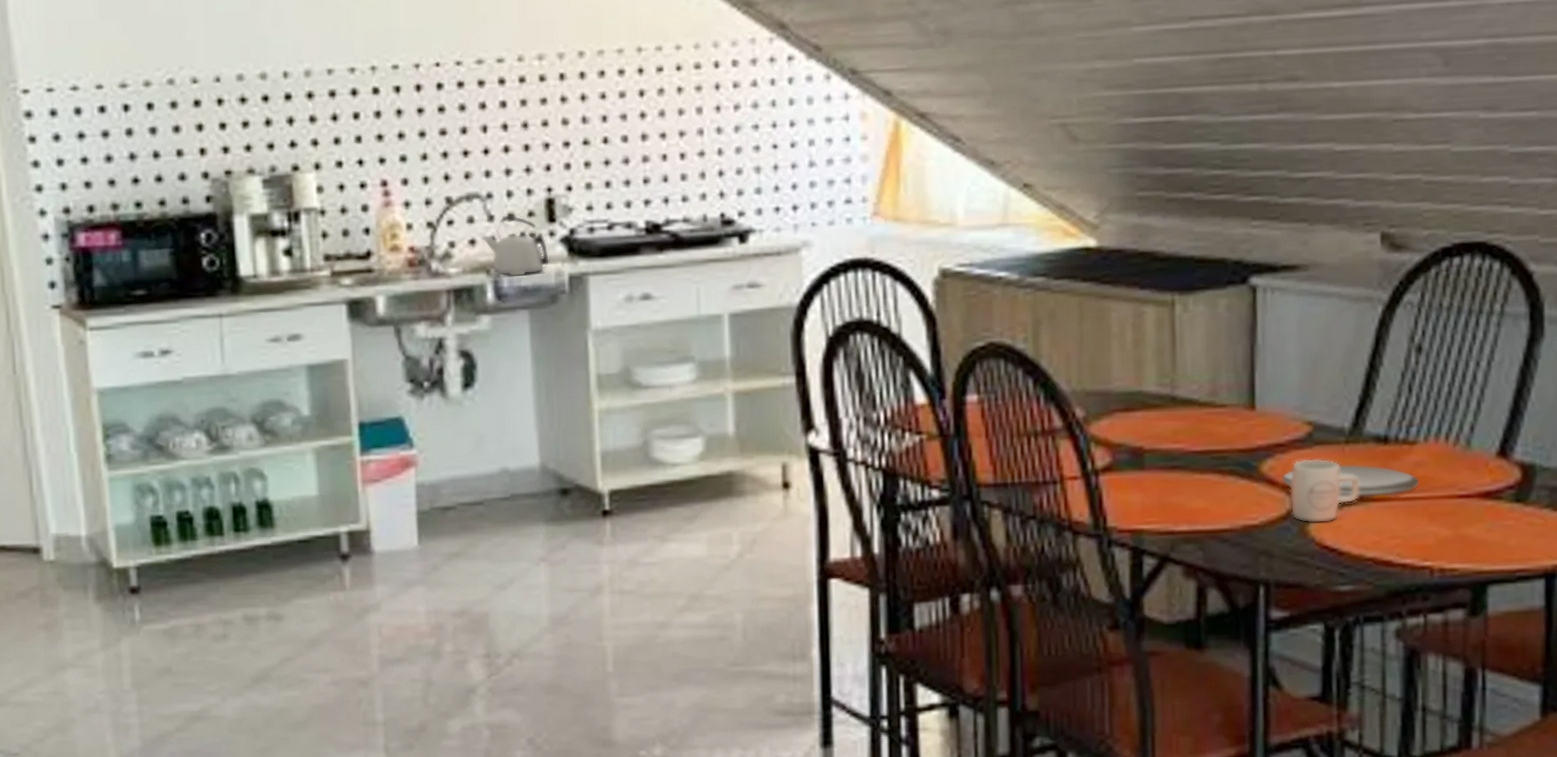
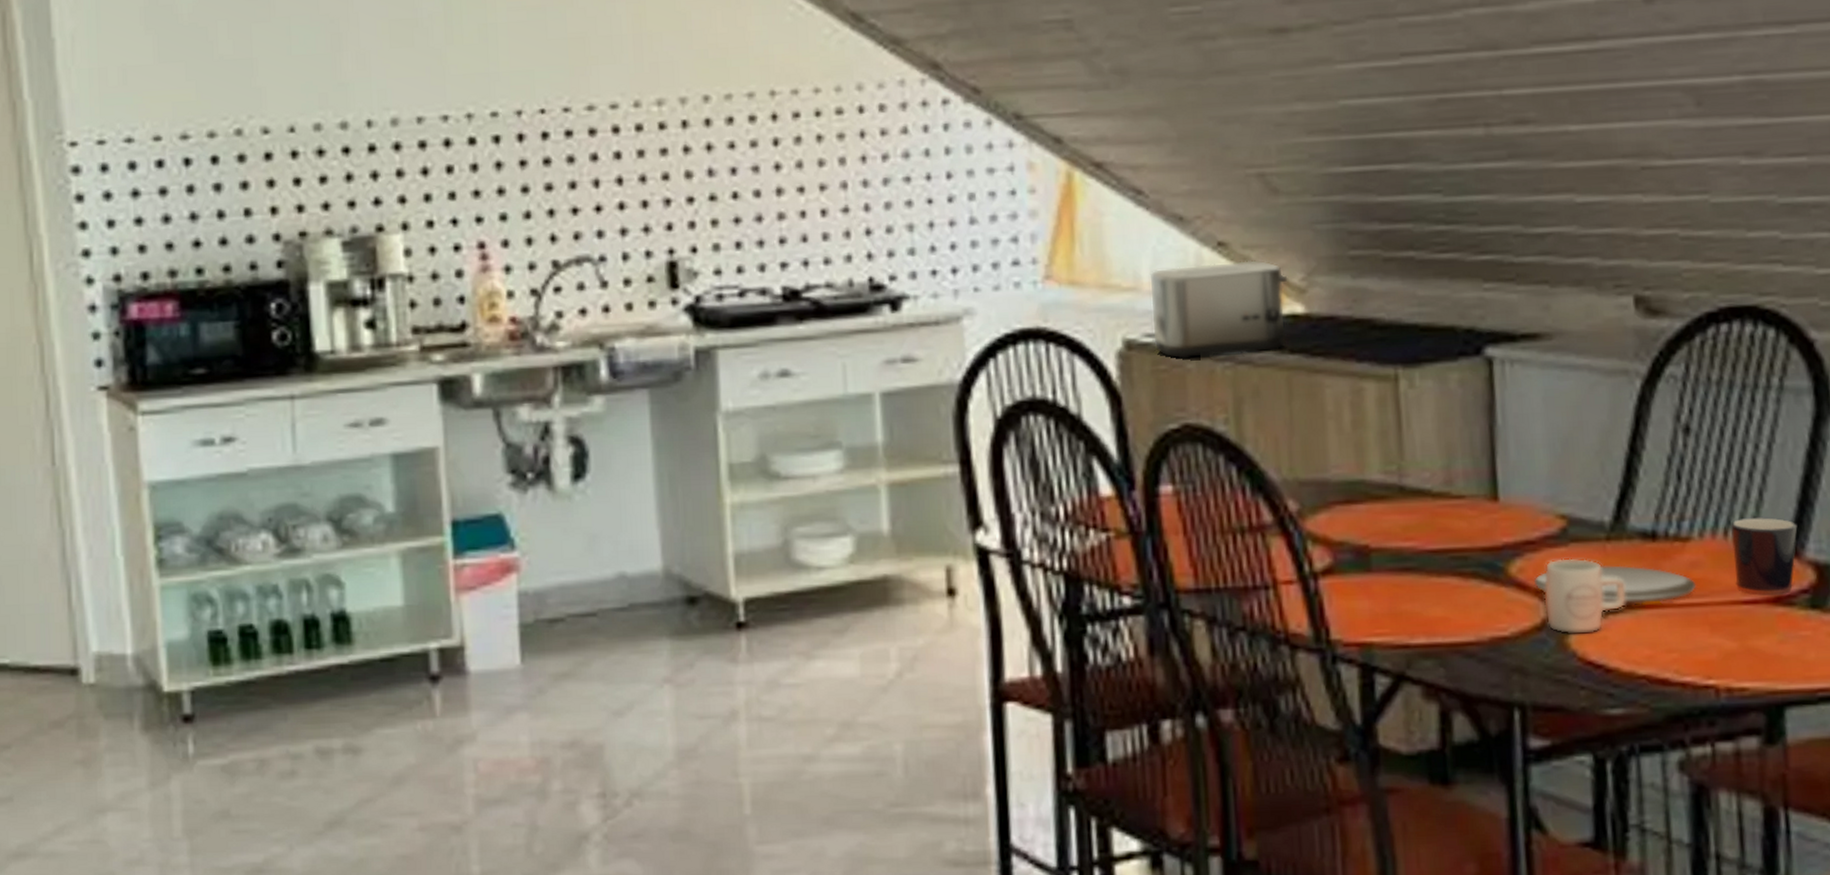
kettle: present [482,215,550,276] -> none [594,280,673,350]
toaster: none [964,200,1083,286] -> present [1149,260,1288,359]
mug: none [1452,424,1508,492] -> present [1731,517,1798,596]

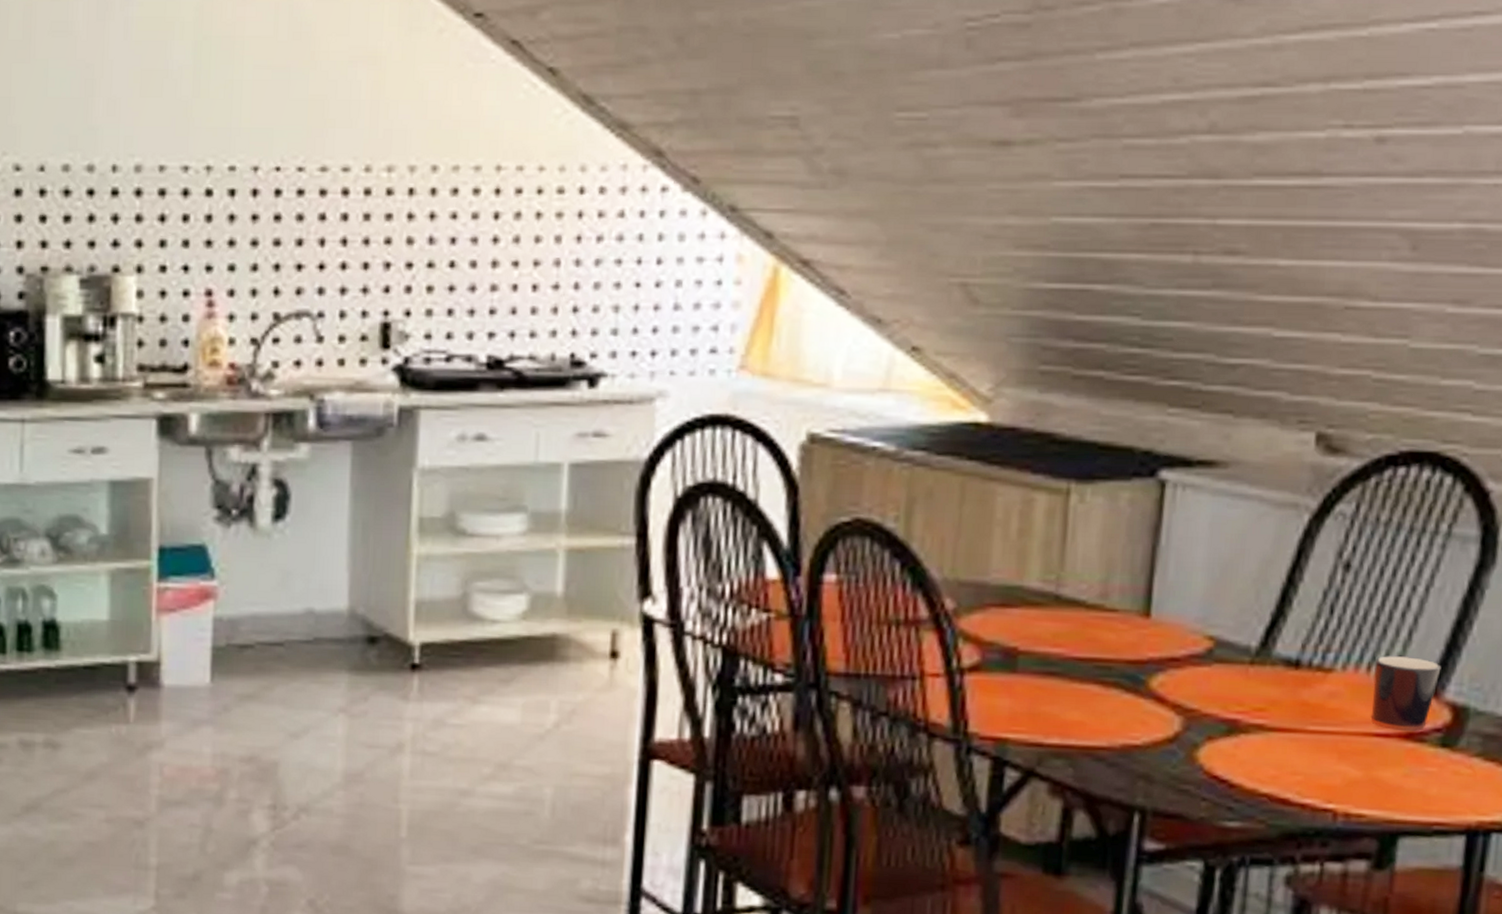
toaster: present [1149,260,1288,359] -> none [837,367,976,456]
plate: present [1533,565,1697,607] -> none [1172,688,1332,728]
mug: present [1543,558,1626,635] -> none [1179,677,1262,751]

